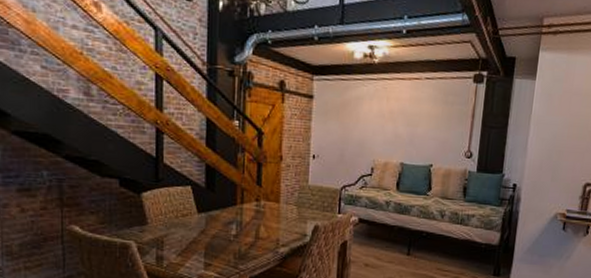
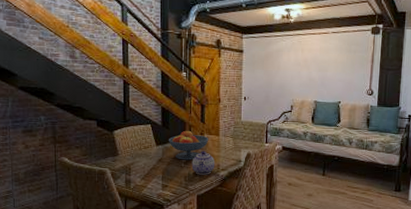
fruit bowl: none [213,194,267,233] -> present [168,130,209,160]
teapot: none [243,221,274,252] -> present [191,151,215,175]

